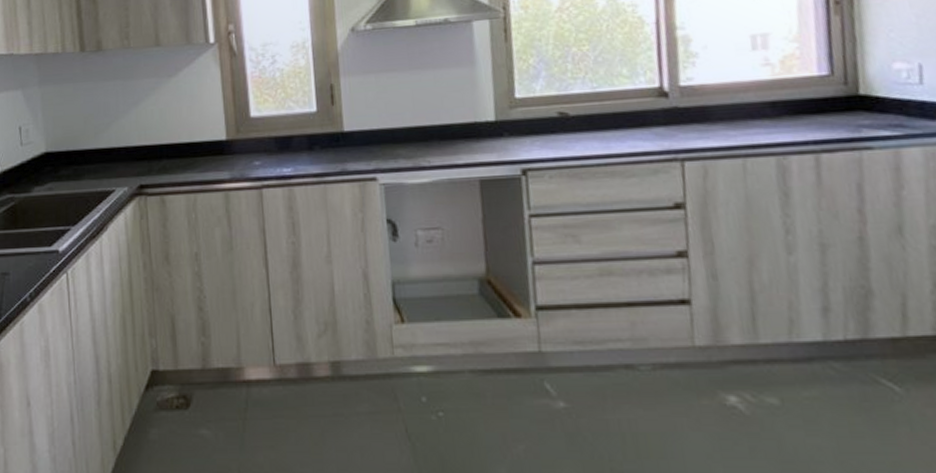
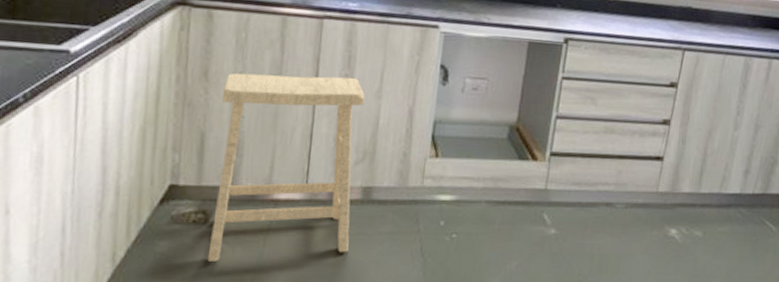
stool: none [183,244,328,449] -> present [207,73,366,261]

